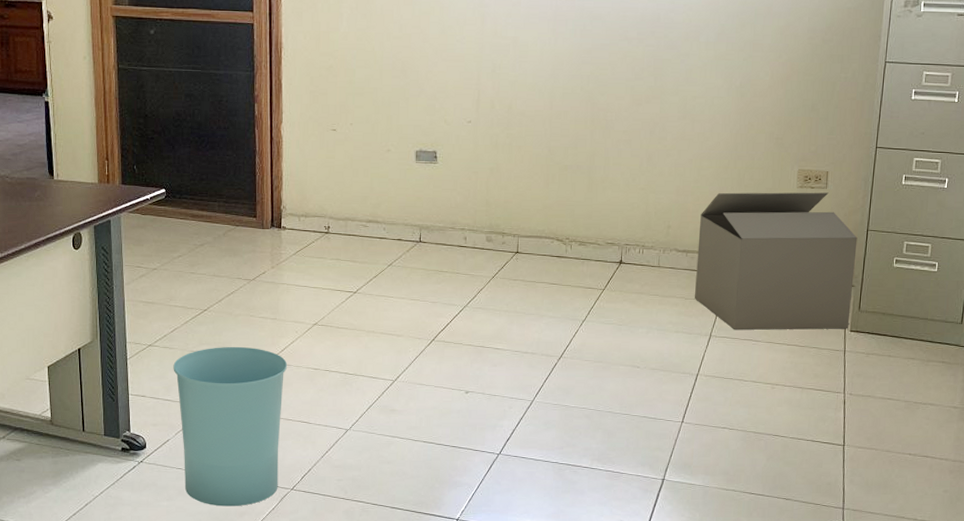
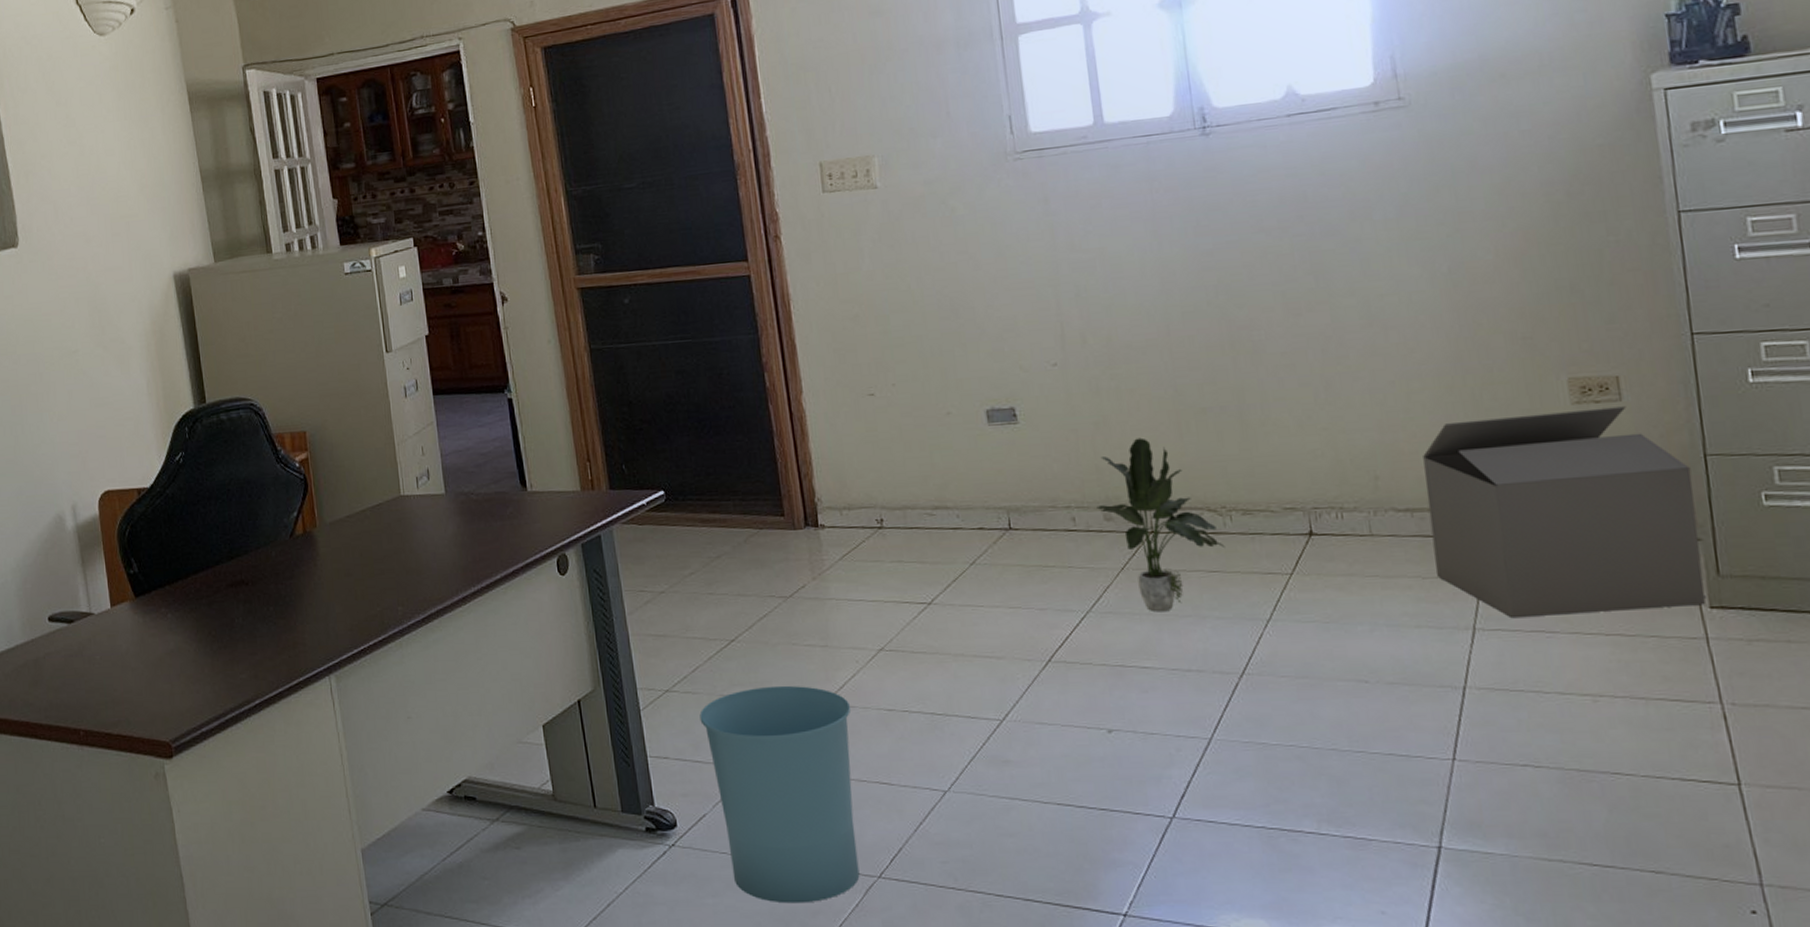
potted plant: none [482,183,564,310] -> present [1096,437,1226,612]

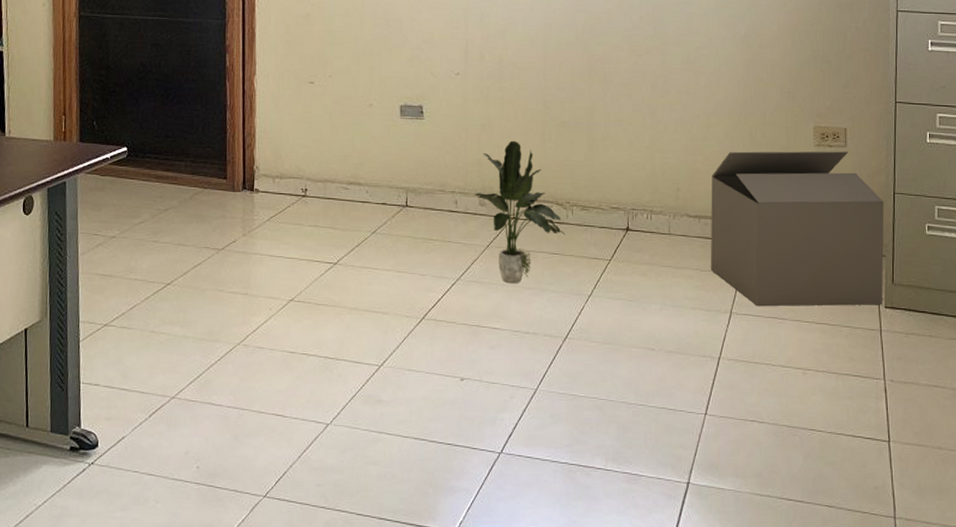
waste bin: present [699,685,860,904] -> none [131,326,261,518]

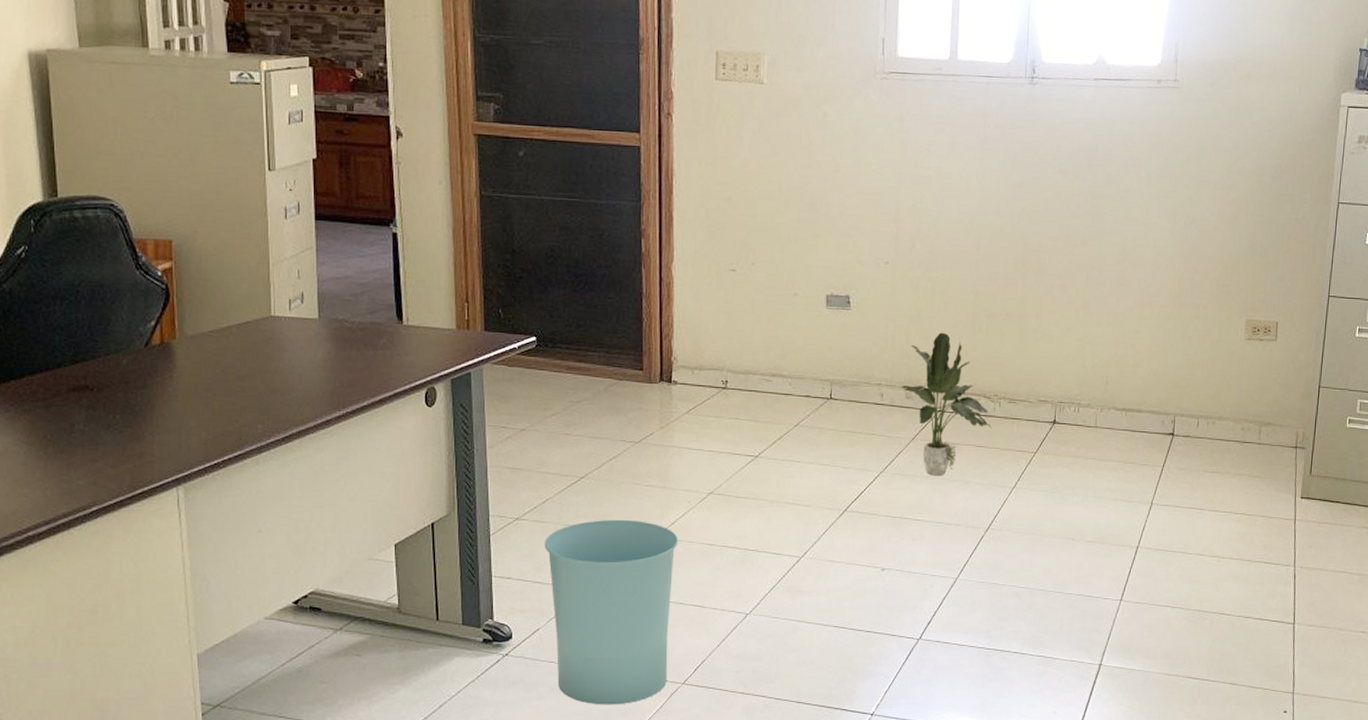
waste bin: none [131,326,261,518] -> present [544,519,679,705]
cardboard box: present [711,151,884,307] -> none [1135,344,1309,498]

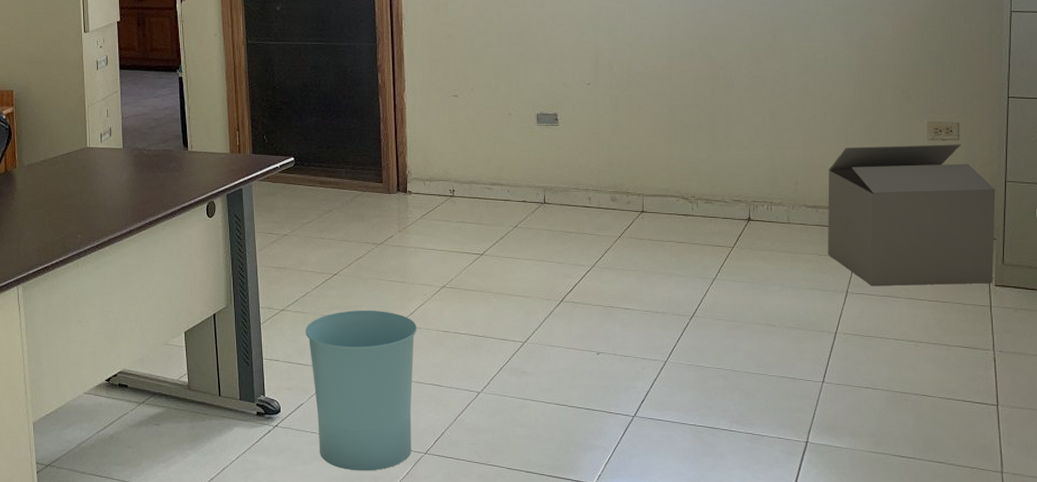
potted plant: present [901,332,992,476] -> none [607,142,691,270]
cardboard box: none [1135,344,1309,498] -> present [828,144,996,287]

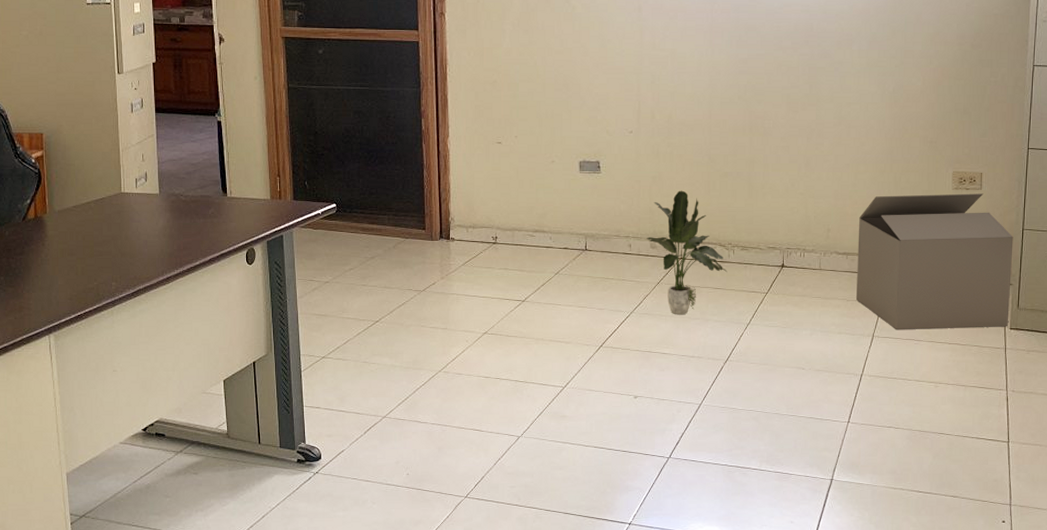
waste bin: present [305,310,418,471] -> none [347,356,459,516]
potted plant: none [607,142,691,270] -> present [647,190,727,315]

